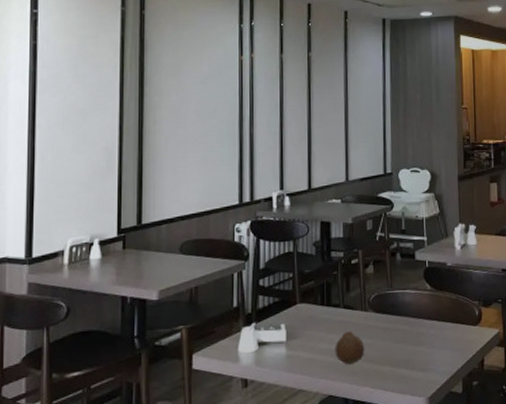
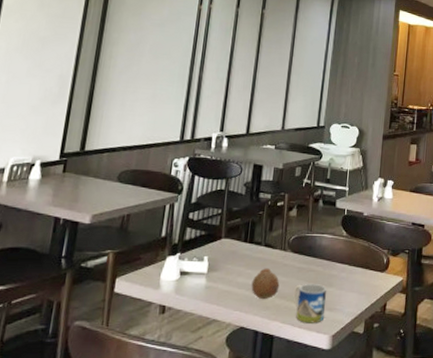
mug: none [381,344,418,387] -> present [293,284,327,323]

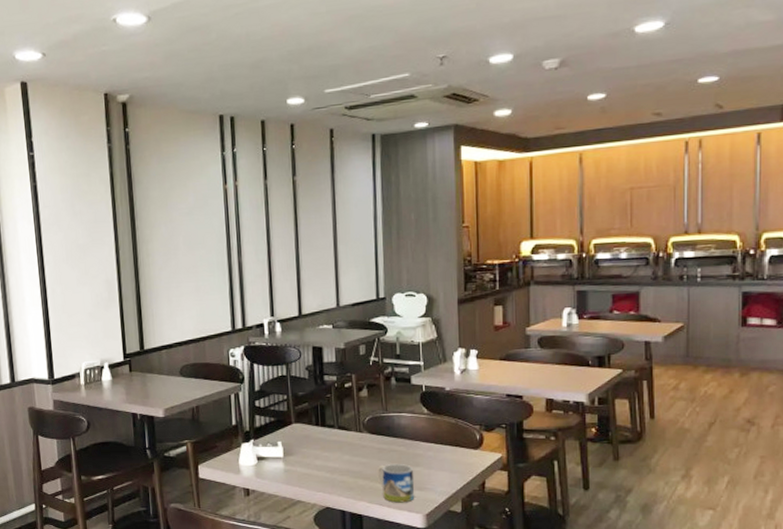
fruit: present [251,268,280,299] -> none [330,450,361,480]

